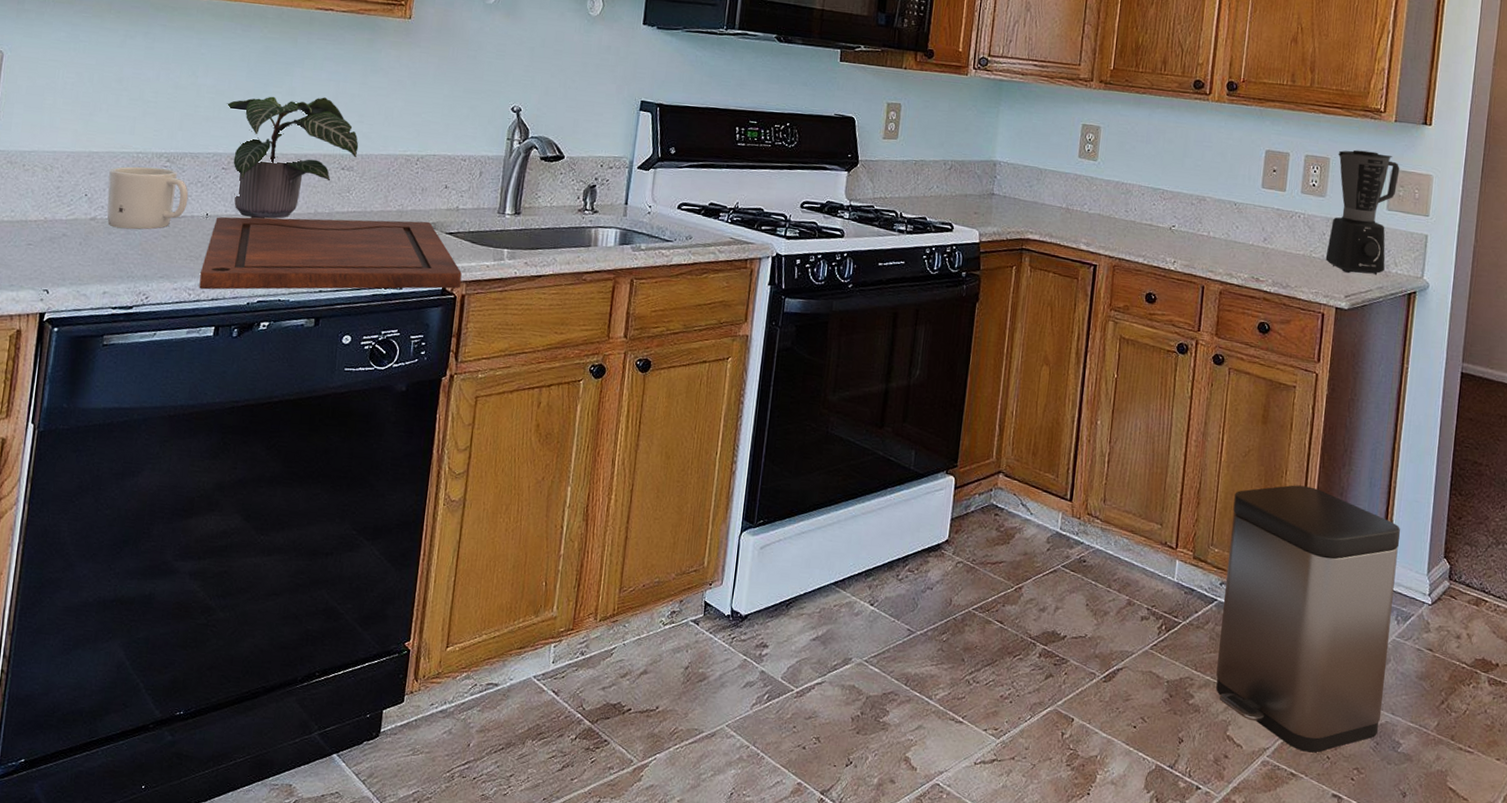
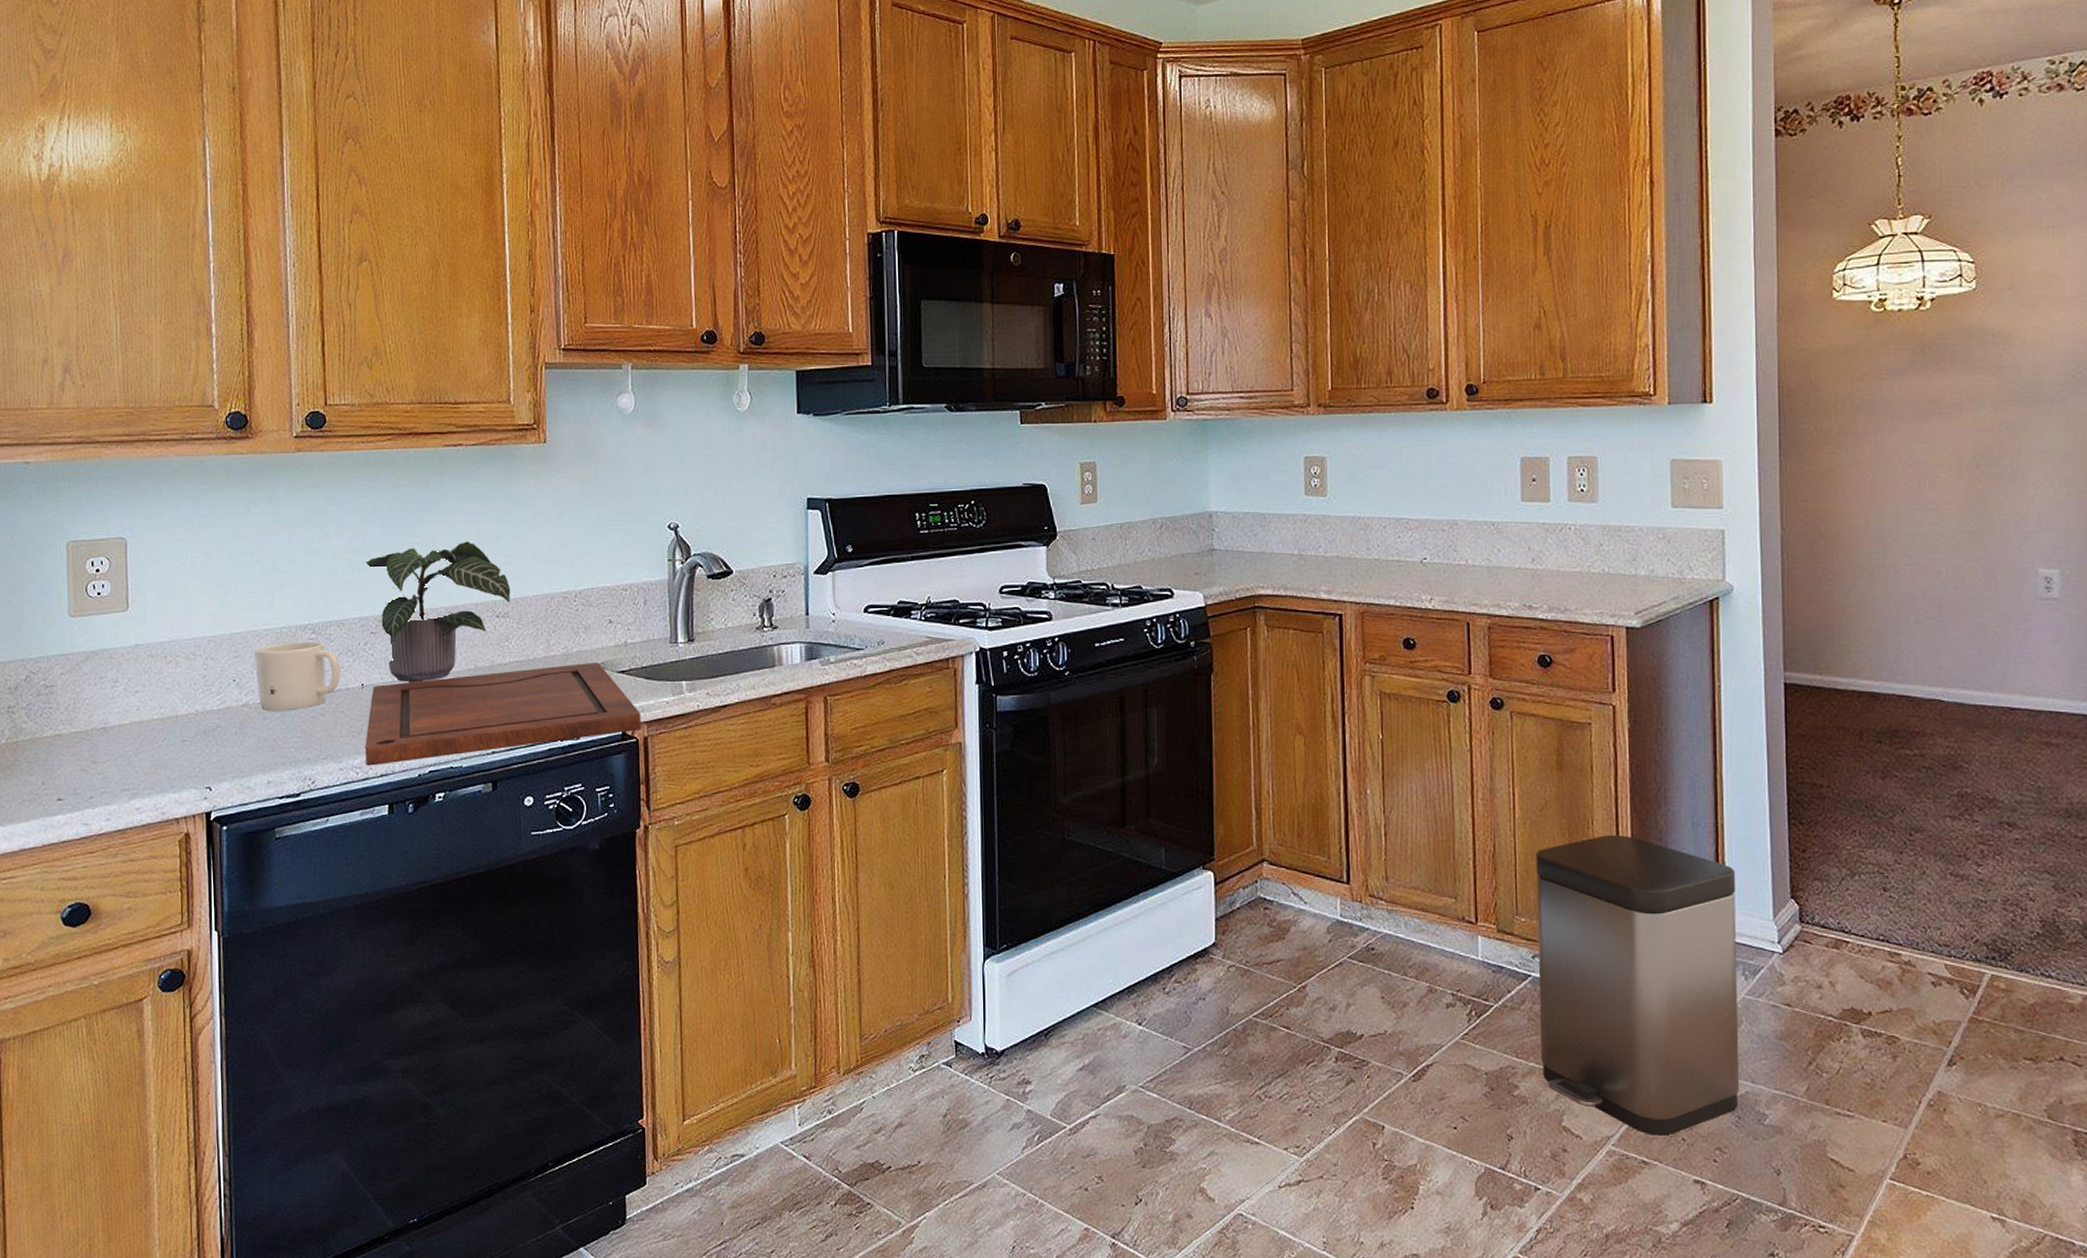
blender: present [1325,150,1400,276] -> none [1606,442,1681,587]

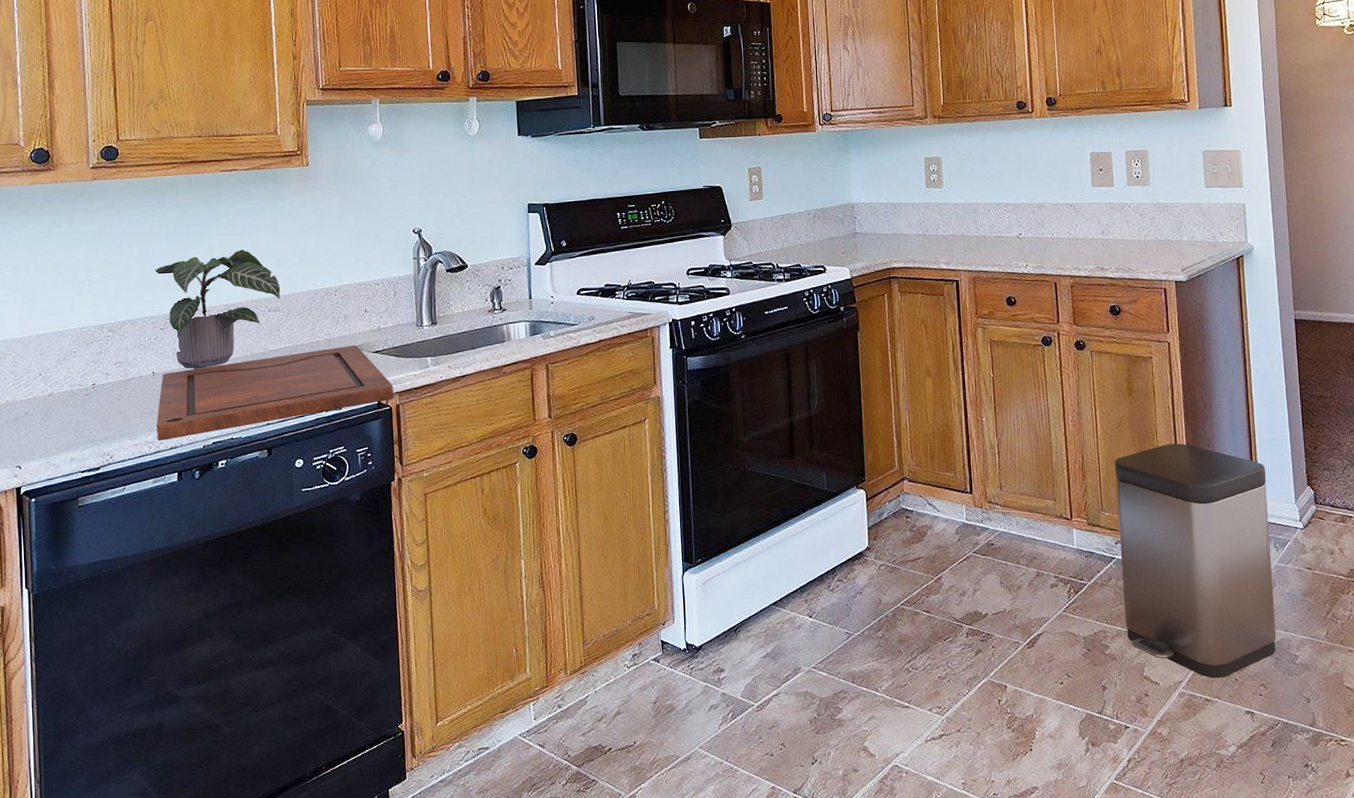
mug: present [253,641,341,712] -> none [57,338,134,399]

